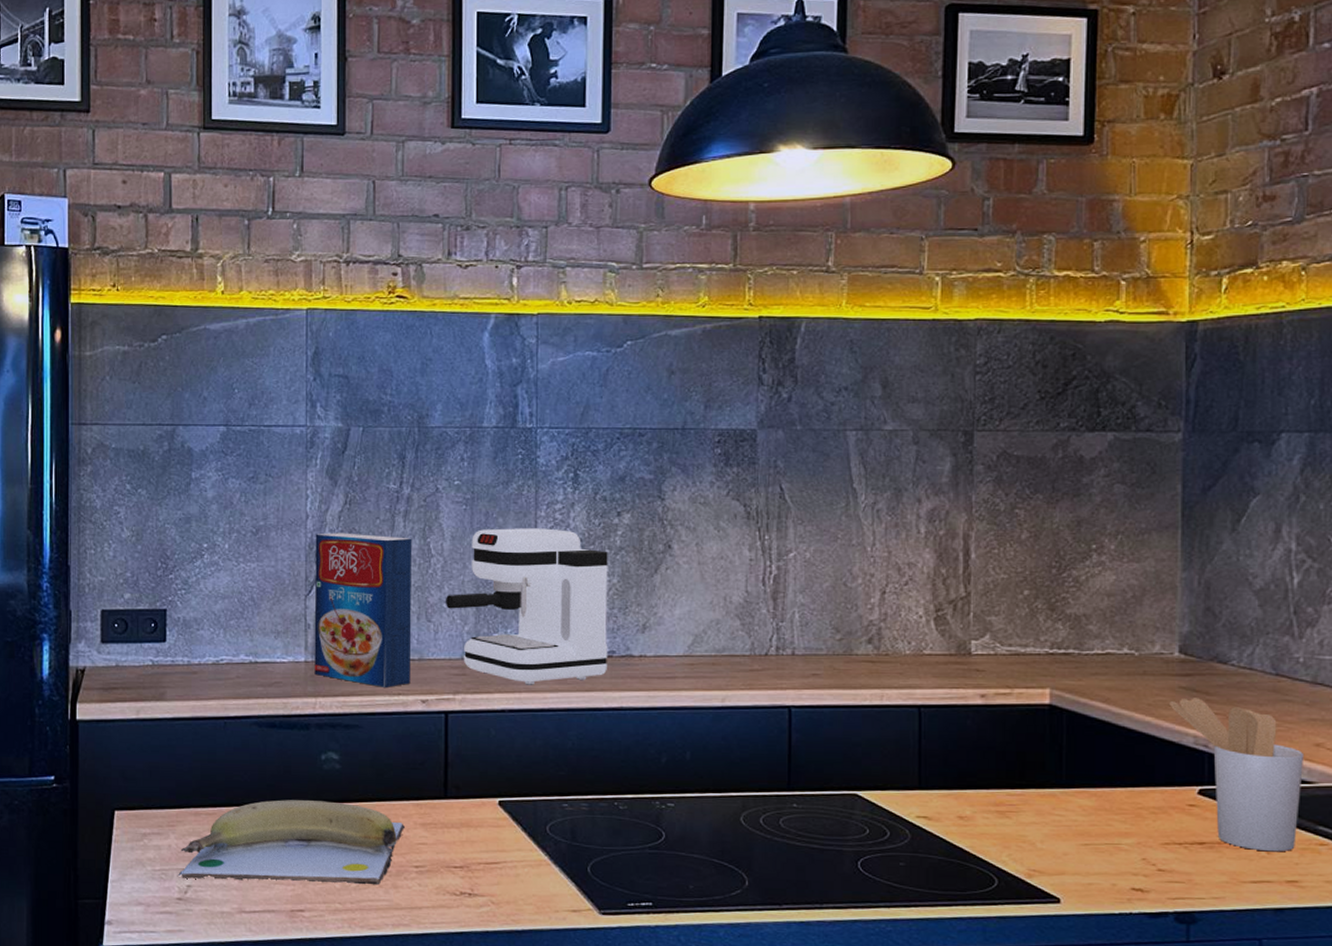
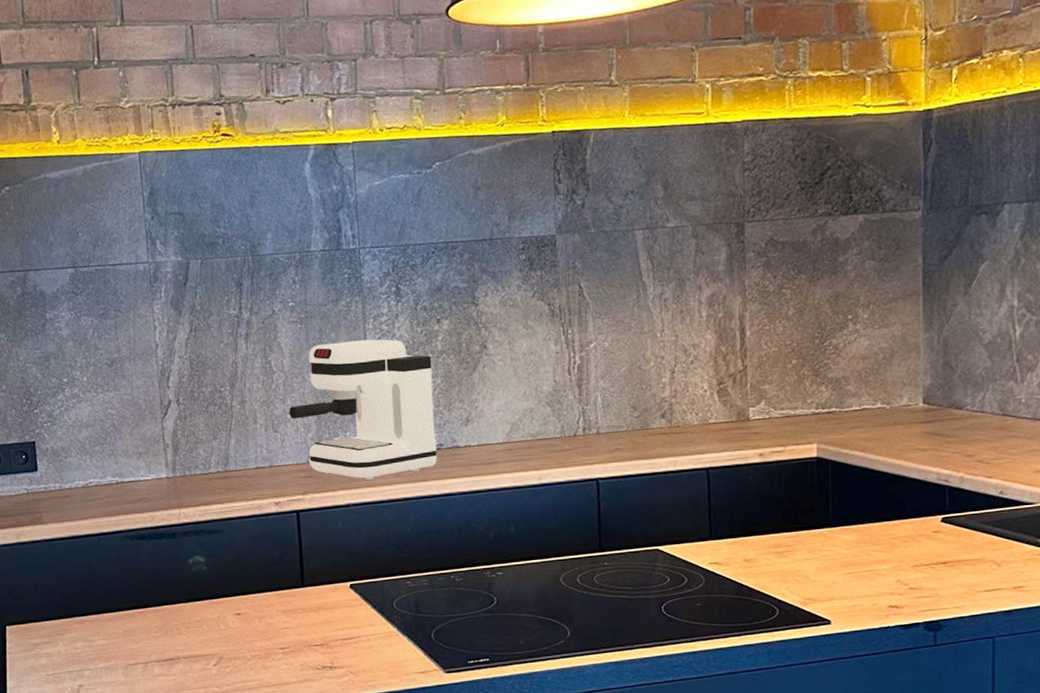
banana: present [178,800,406,885] -> none [69,599,270,679]
cereal box: present [314,533,412,687] -> none [166,357,264,494]
utensil holder: present [1169,698,1305,852] -> none [916,440,1027,565]

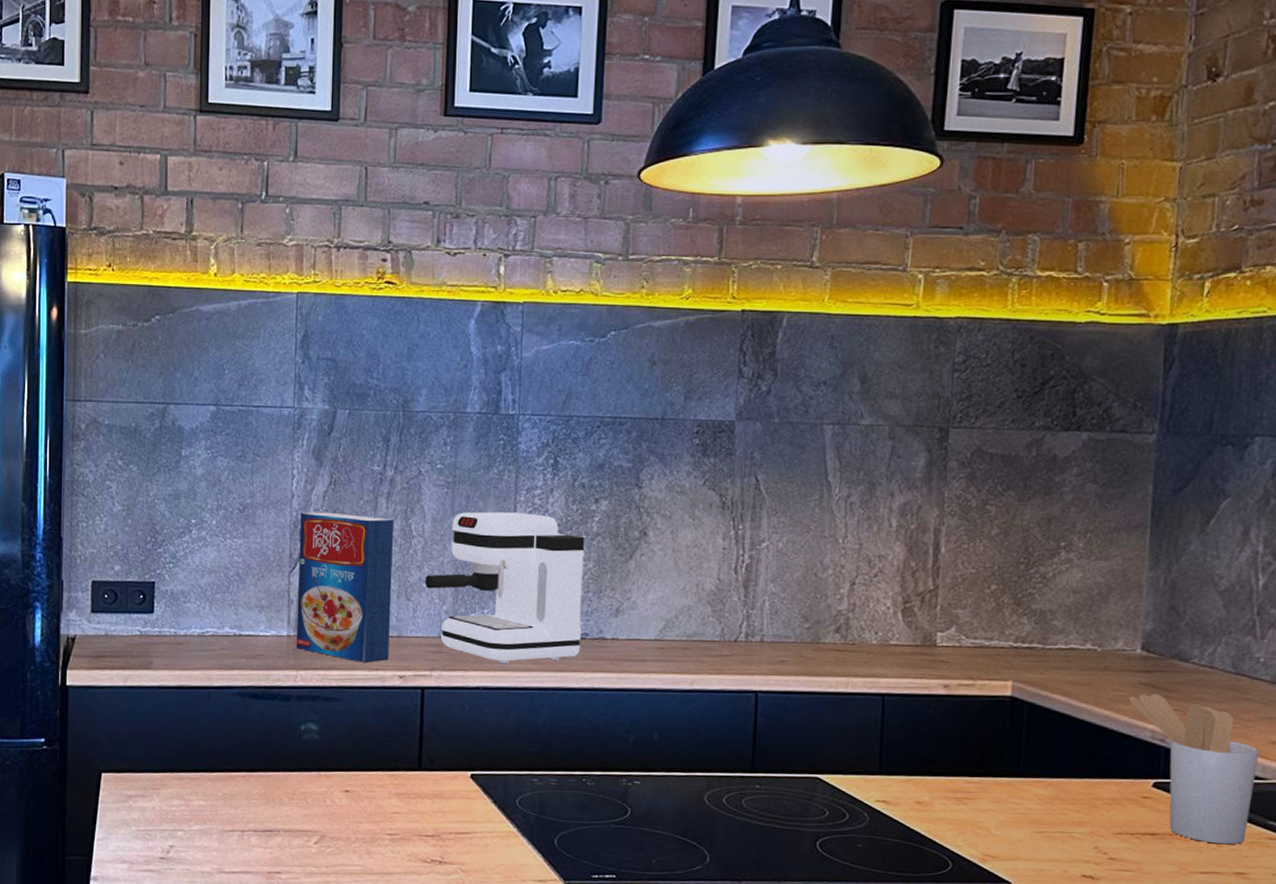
cereal box: none [166,357,264,494] -> present [296,512,394,663]
utensil holder: none [916,440,1027,565] -> present [1129,694,1260,845]

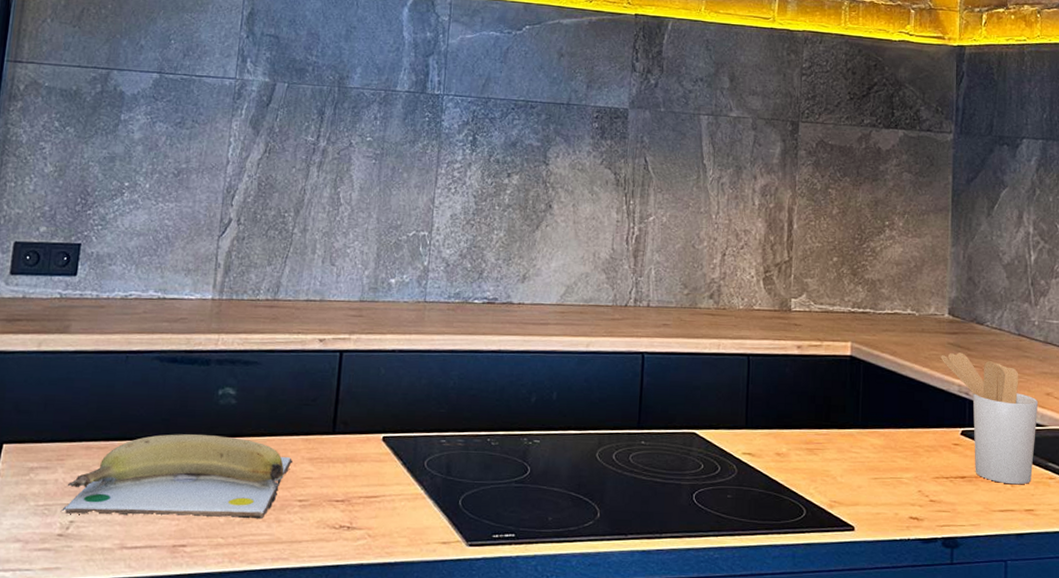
banana: none [161,767,380,851] -> present [61,434,293,520]
cereal box: present [296,512,394,663] -> none [220,178,324,326]
coffee maker: present [424,512,585,664] -> none [349,182,497,328]

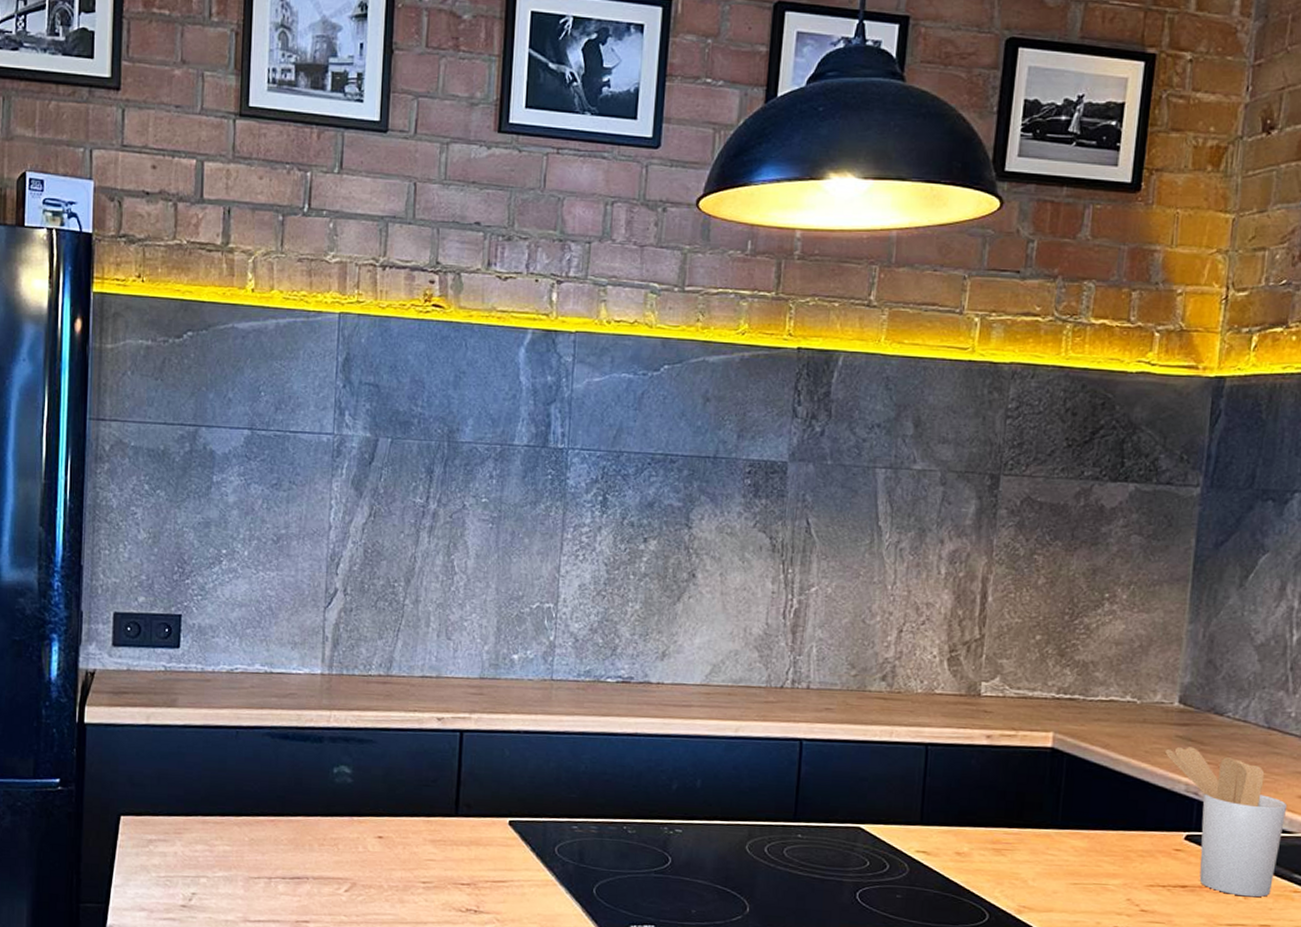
banana: present [61,434,293,520] -> none [183,811,415,899]

